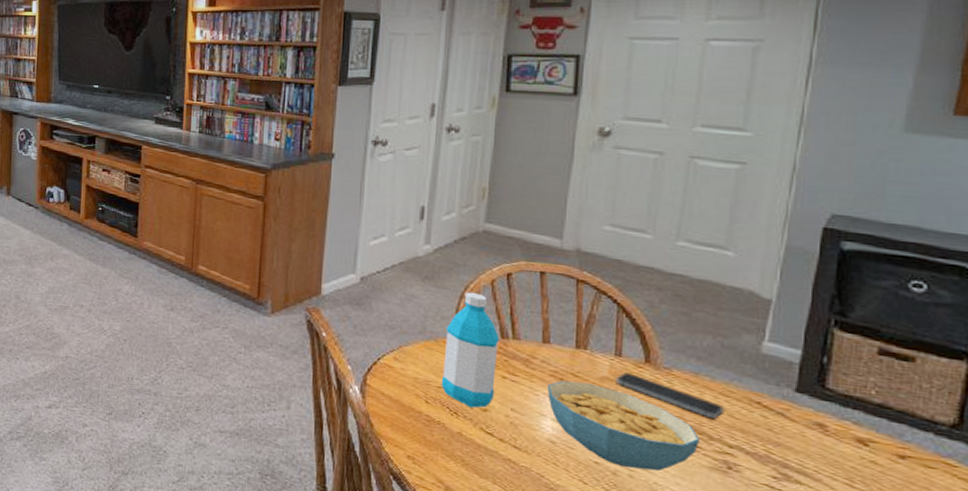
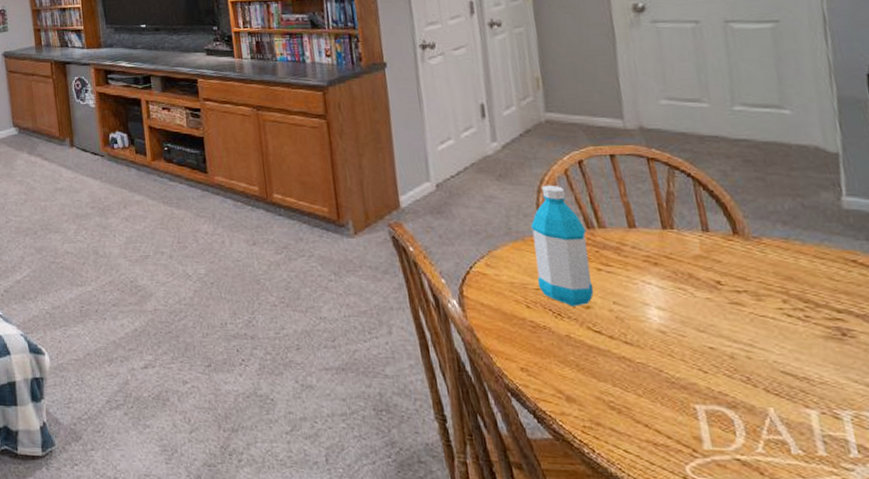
cereal bowl: present [546,380,701,471] -> none [643,264,808,349]
smartphone: present [615,372,725,419] -> none [708,247,824,285]

